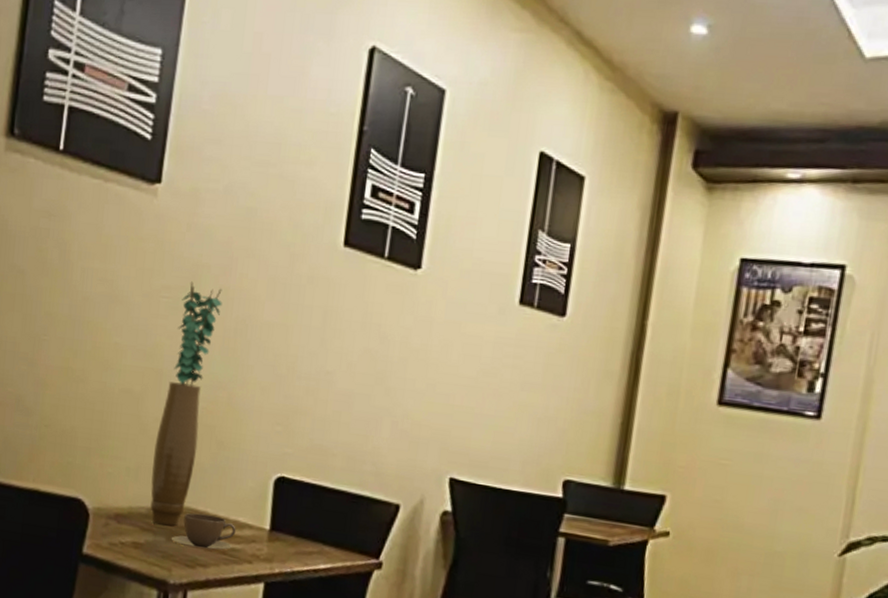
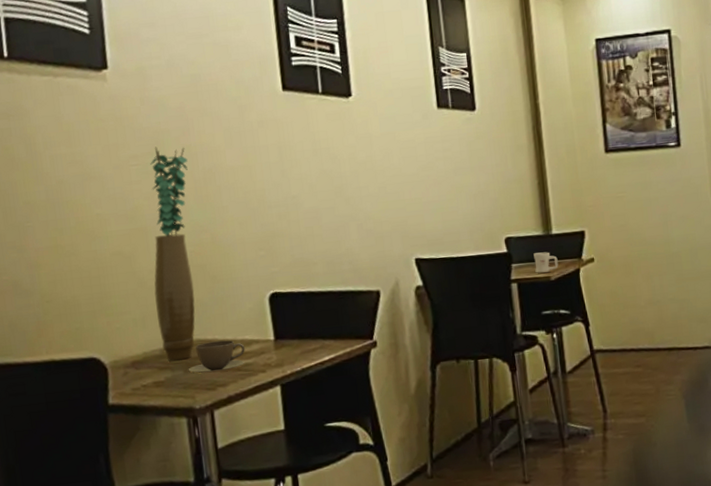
mug: none [591,507,624,536] -> present [533,252,559,274]

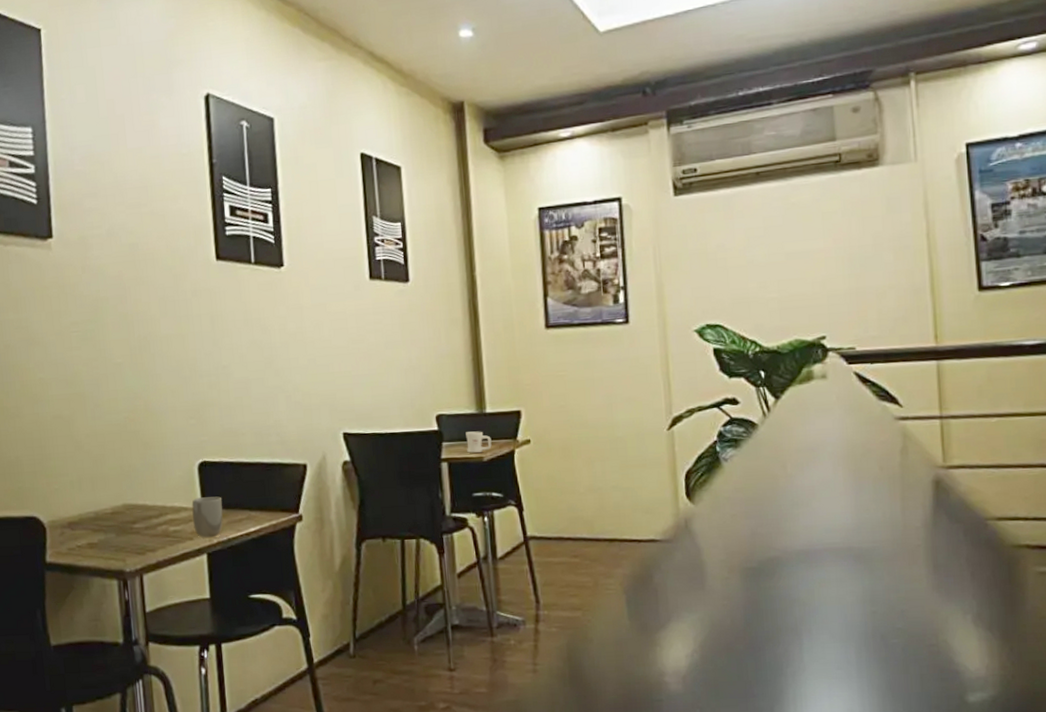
vase: present [150,147,196,361] -> none [89,314,128,524]
teacup: present [188,340,245,374] -> none [120,506,174,538]
cup: none [263,327,297,370] -> present [191,496,223,538]

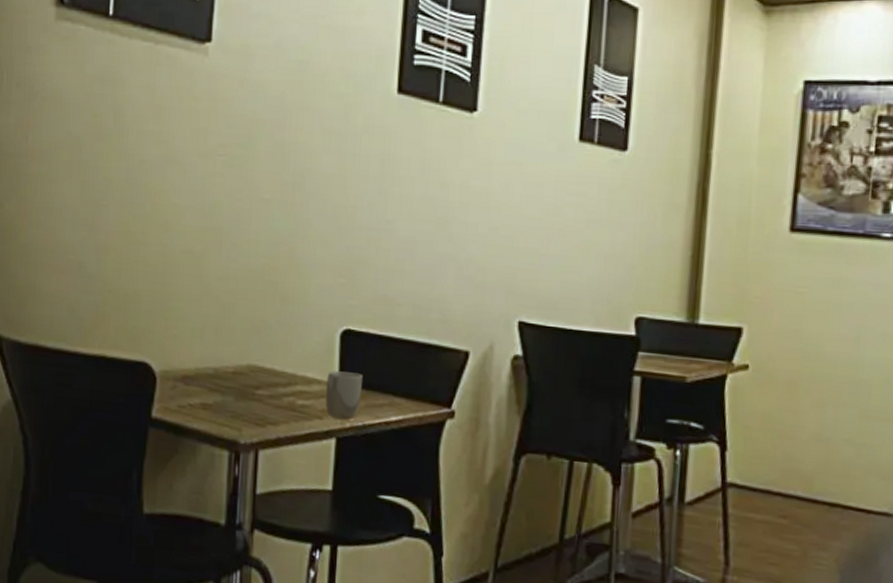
mug: present [466,431,492,454] -> none [667,343,700,372]

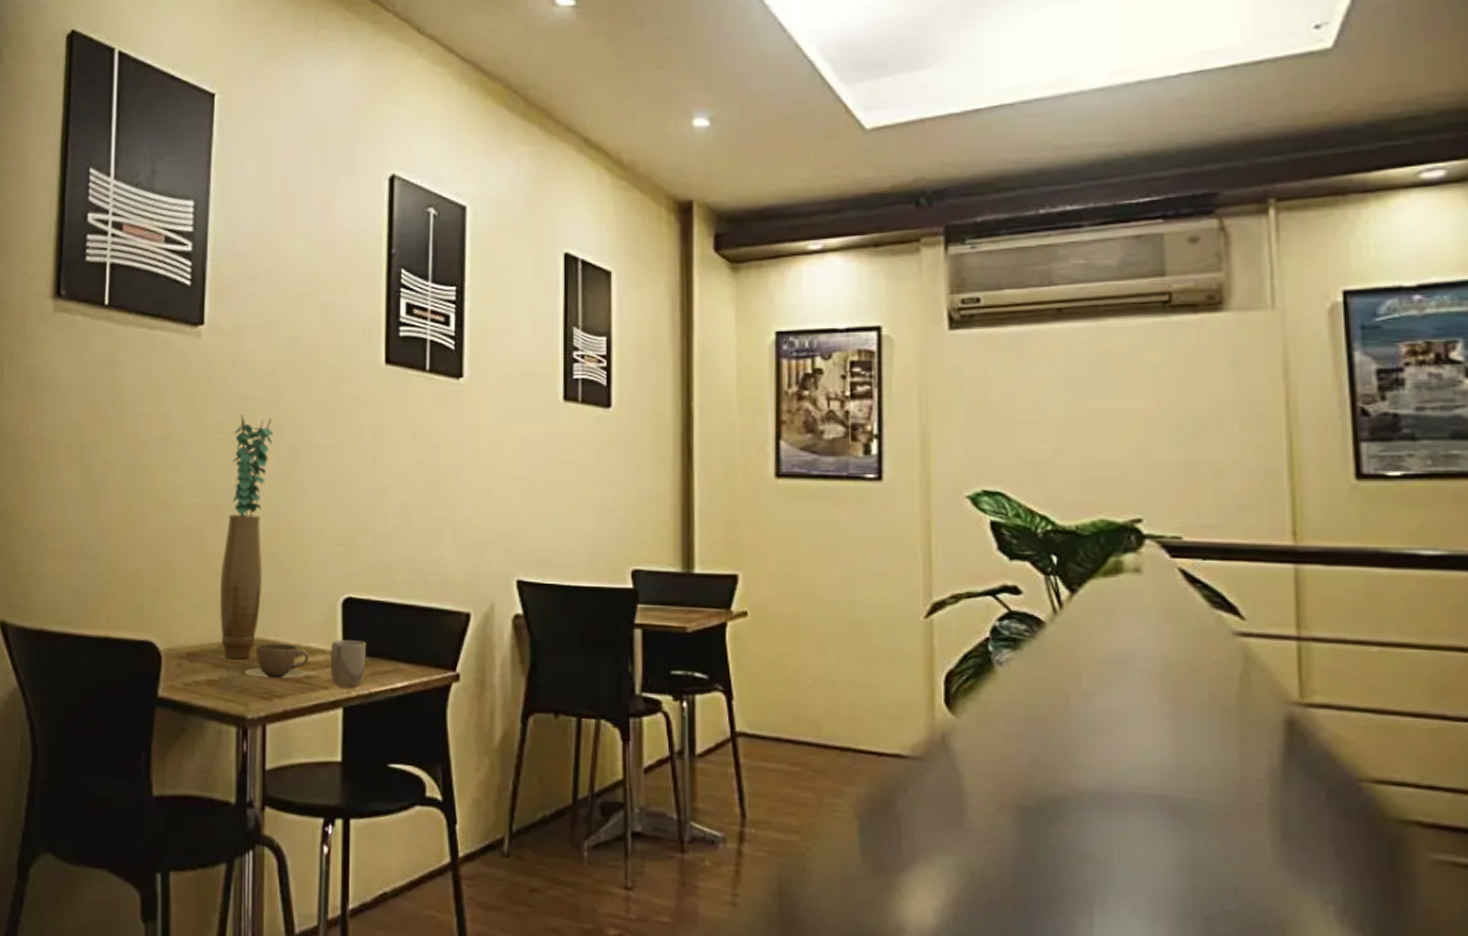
vase: none [216,138,279,386] -> present [220,414,273,660]
teacup: none [239,370,304,409] -> present [244,643,309,681]

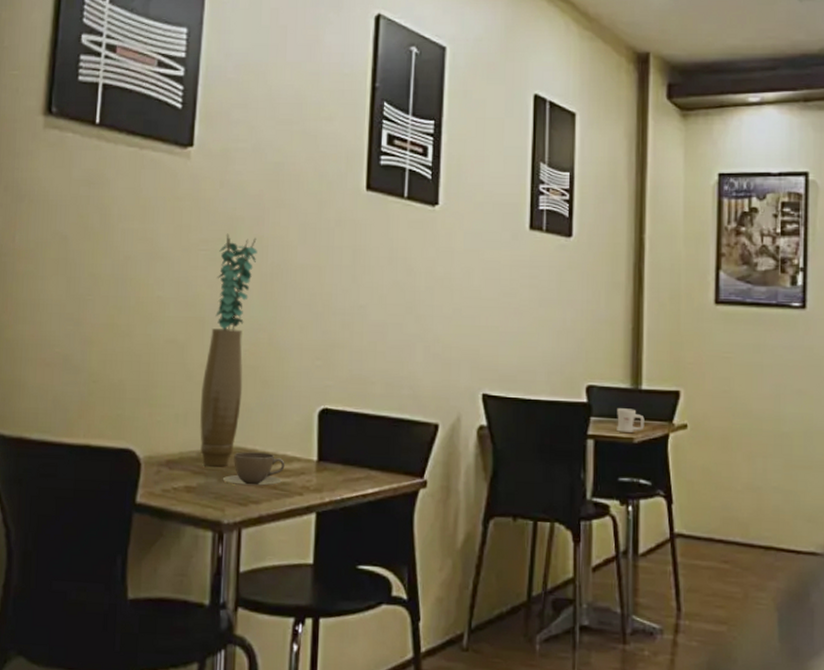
cup: present [331,640,367,689] -> none [305,448,341,495]
mug: none [667,594,699,622] -> present [617,408,645,434]

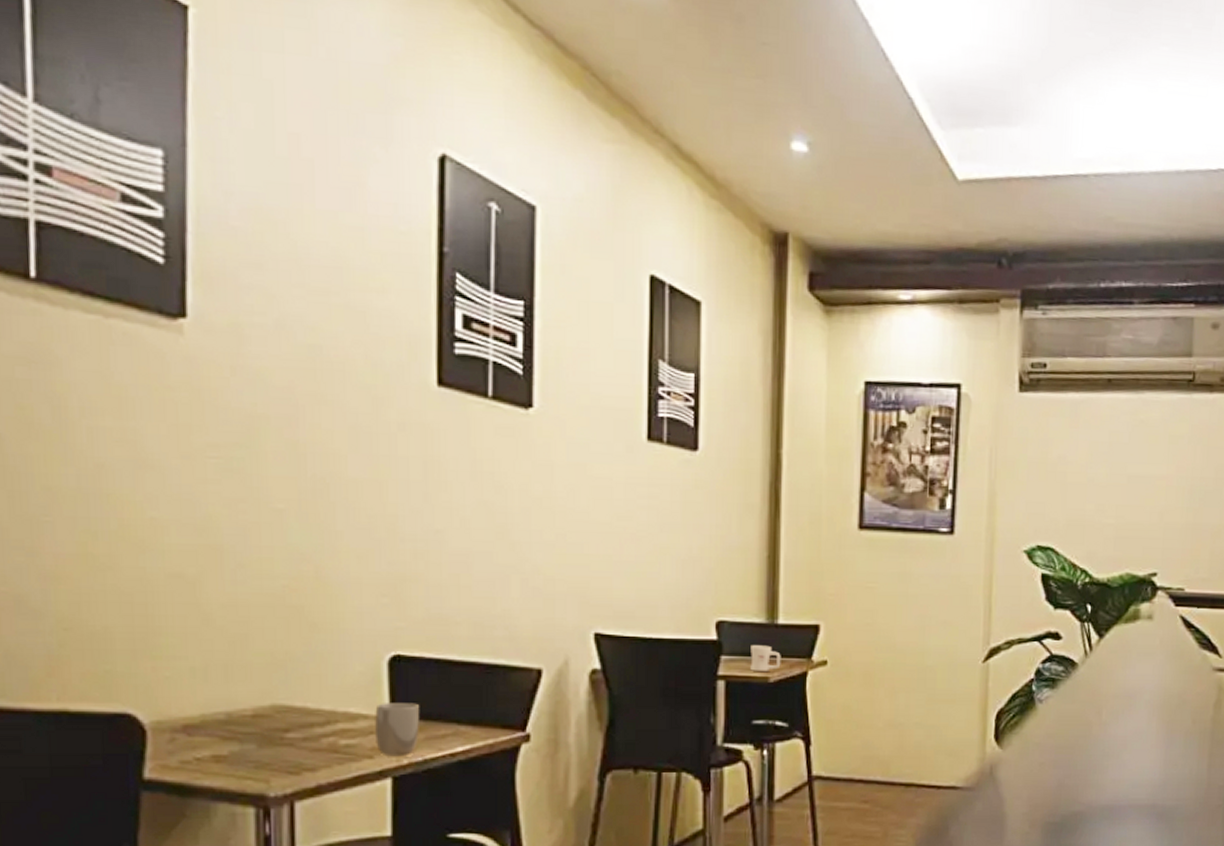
vase: present [200,233,258,467] -> none [225,436,292,730]
teacup: present [222,452,285,488] -> none [263,710,348,753]
cup: none [305,448,341,495] -> present [375,703,421,757]

